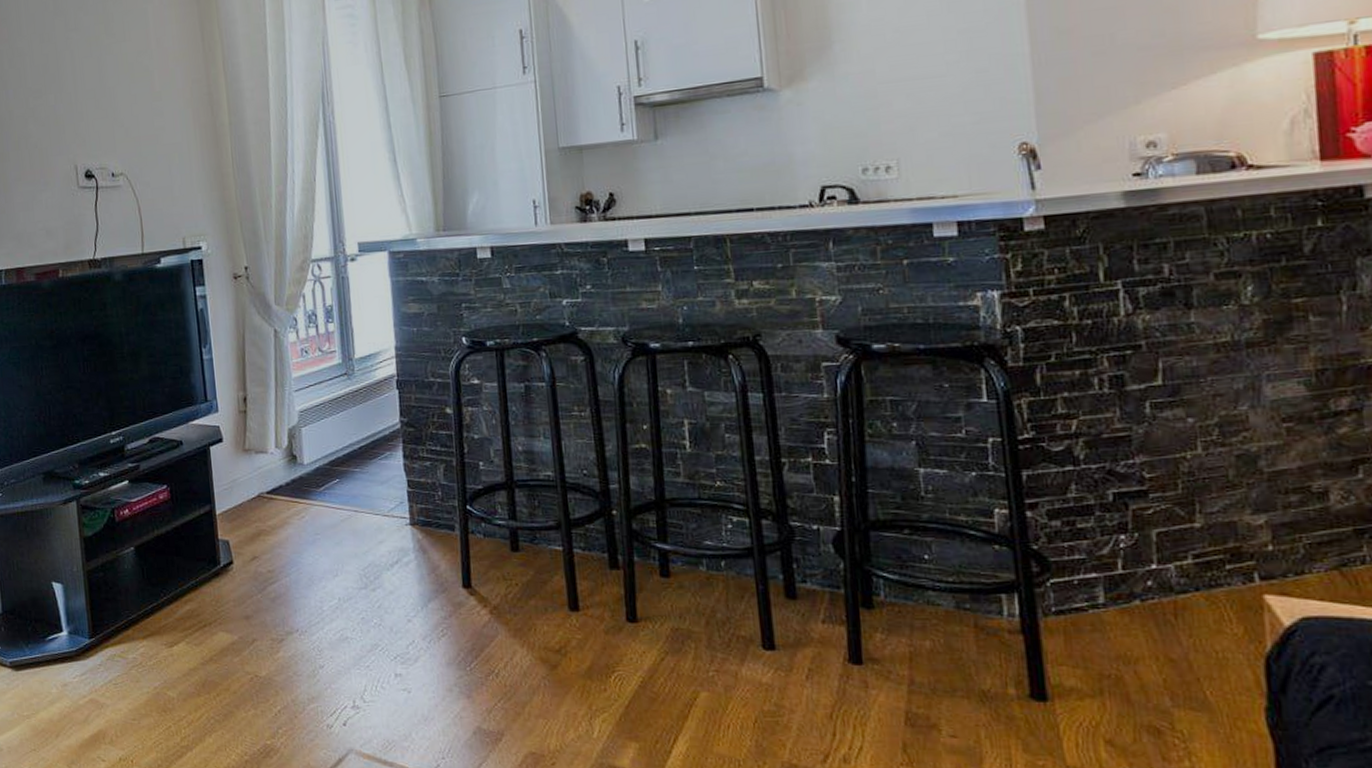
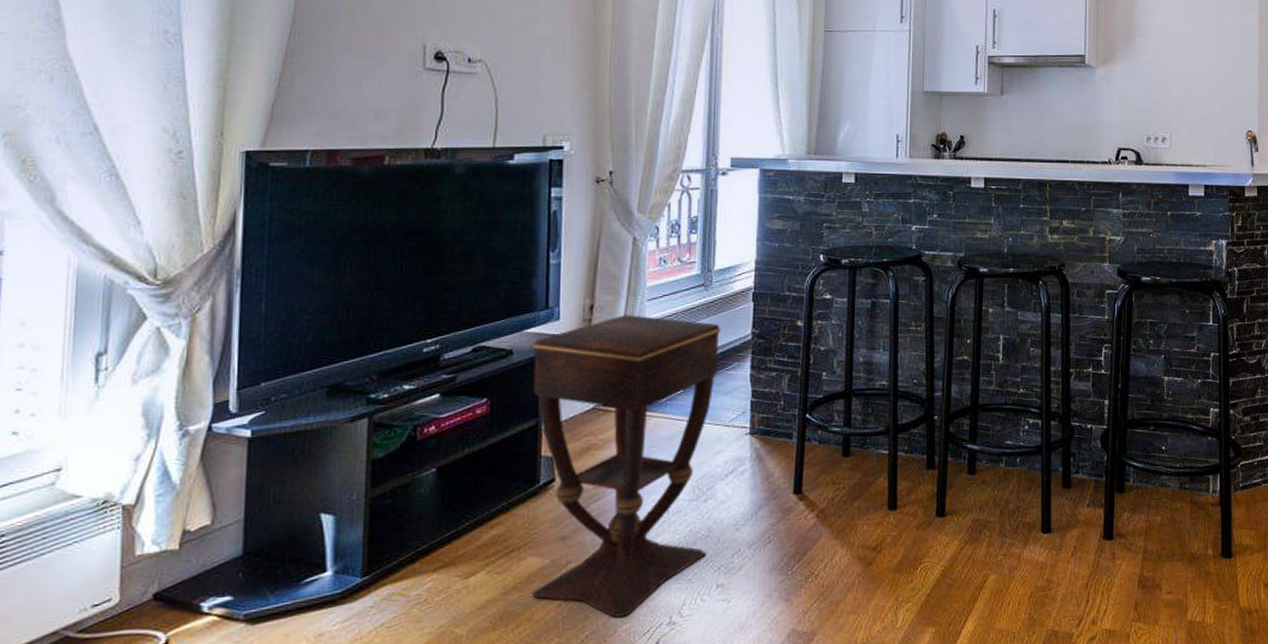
side table: none [197,405,381,696] -> present [531,314,721,618]

